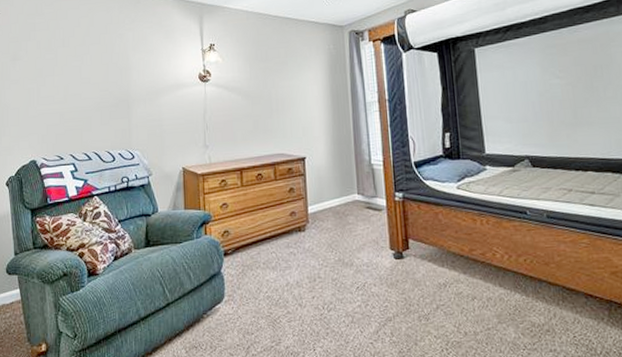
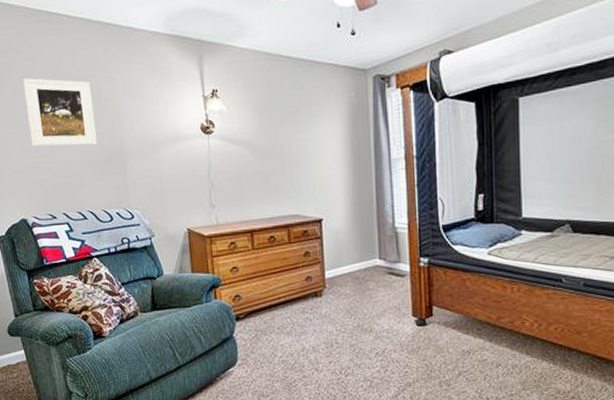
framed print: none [46,35,107,95] -> present [22,78,98,147]

